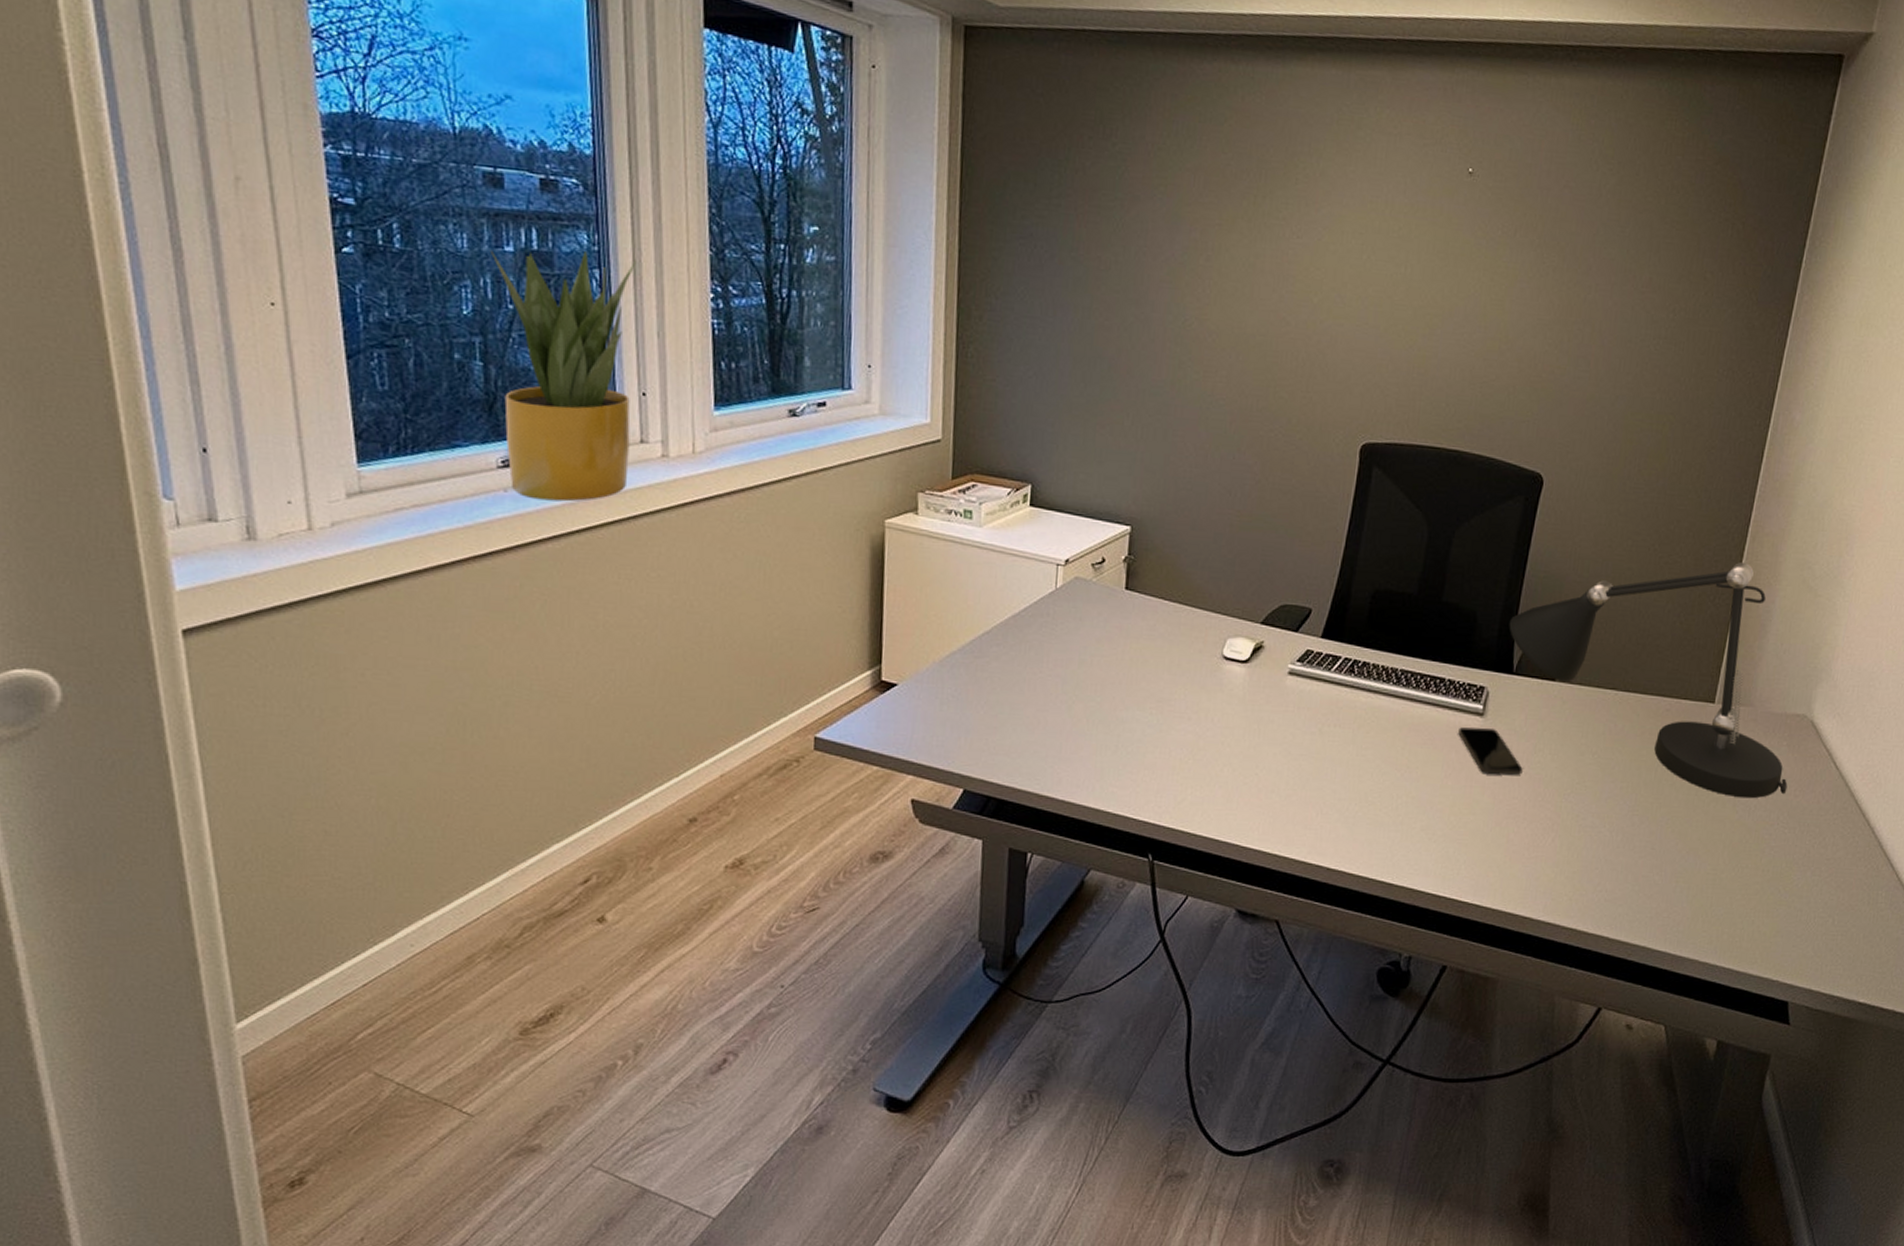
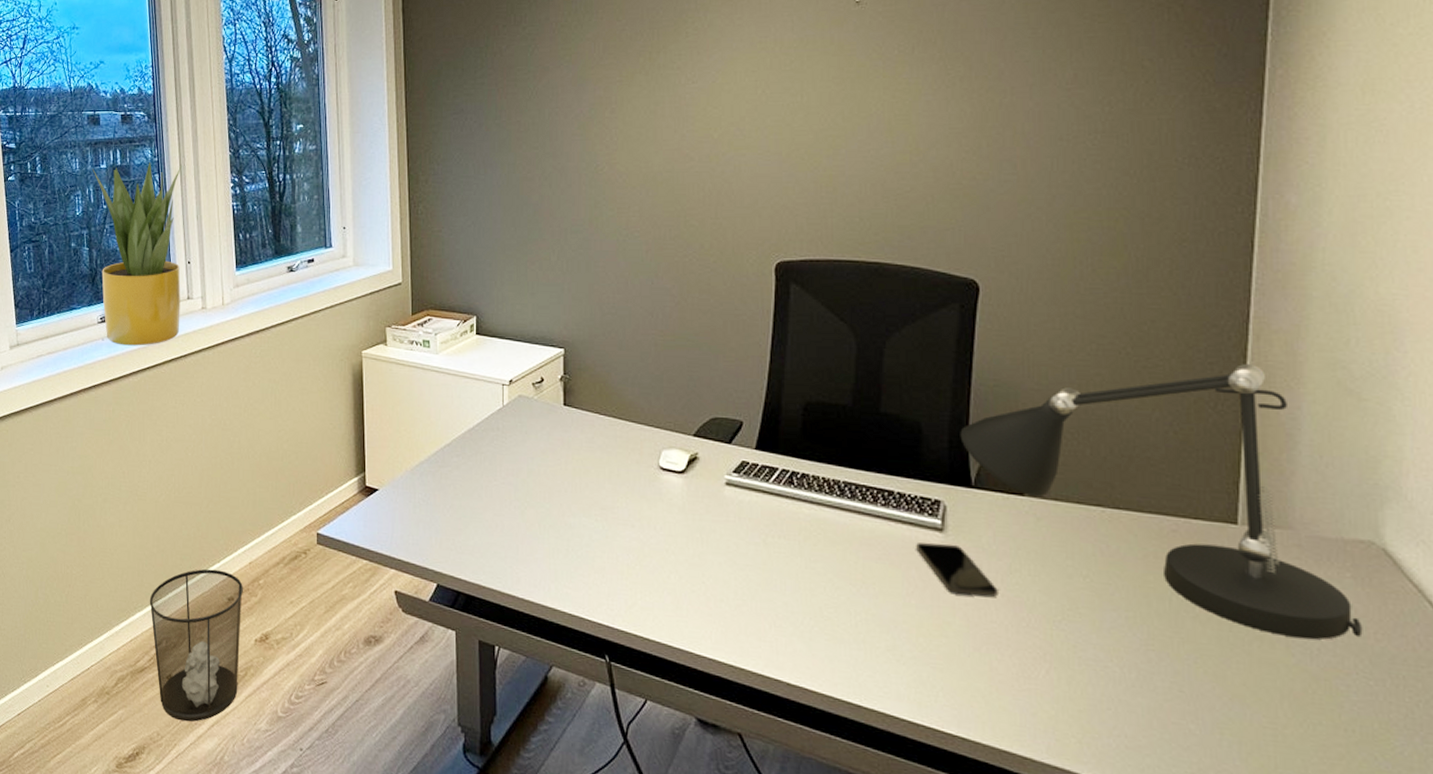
waste bin: none [573,785,711,970] -> present [149,568,243,722]

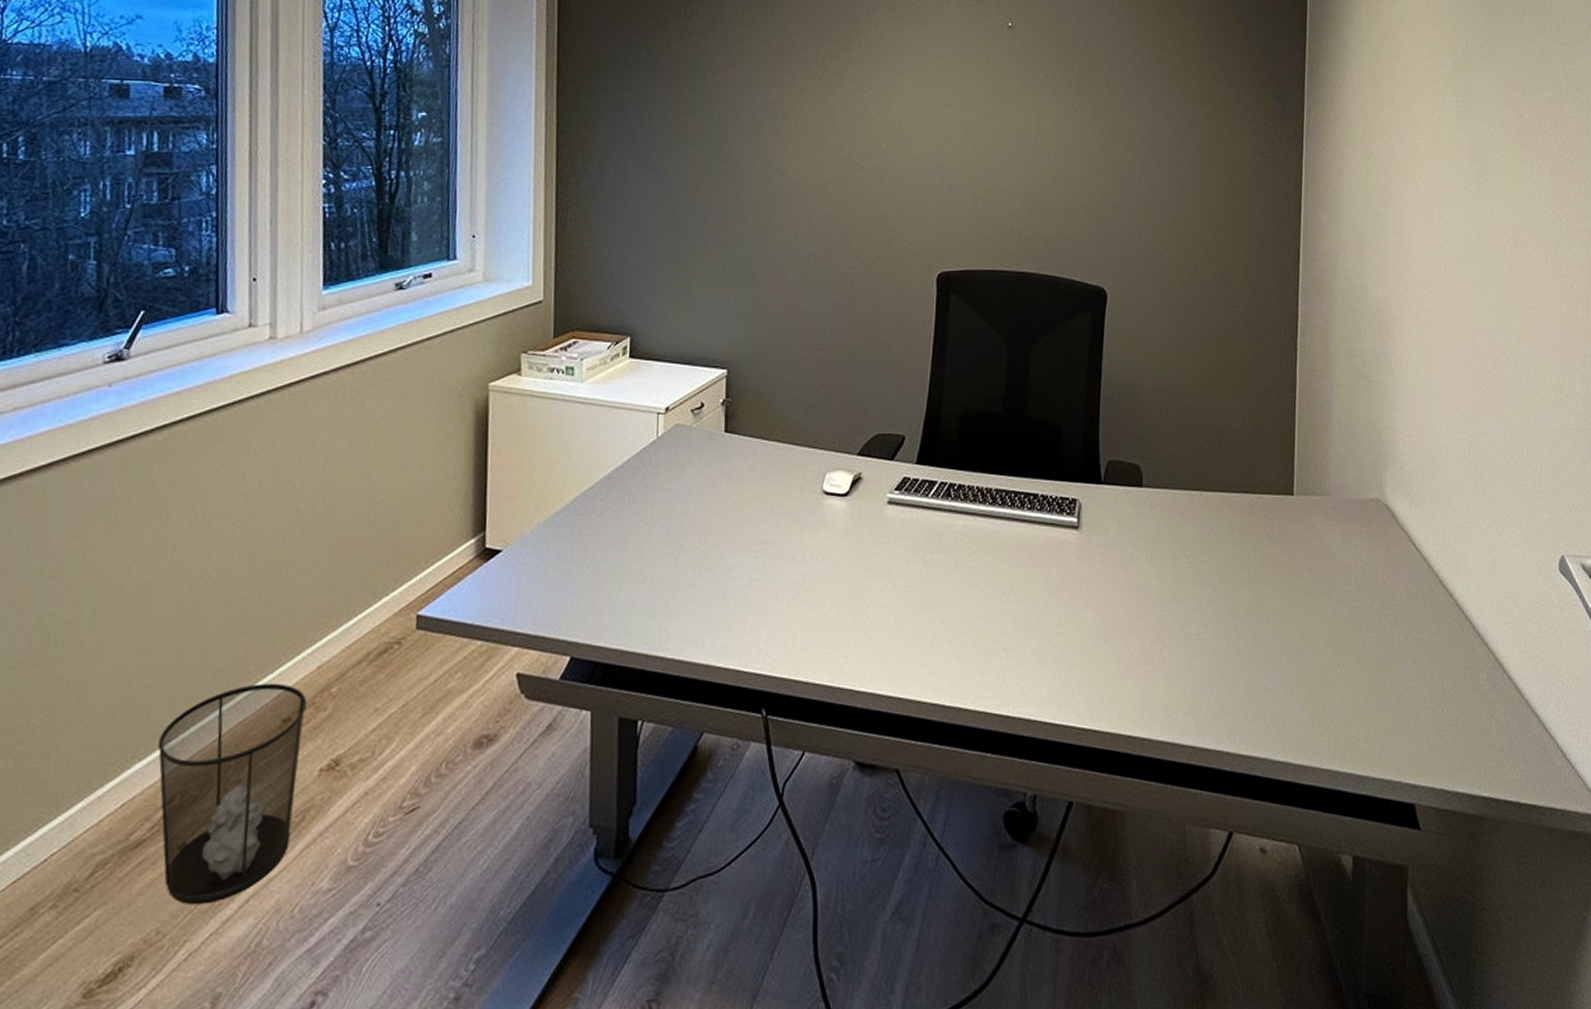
planter: present [92,162,182,346] -> none [111,150,252,392]
phone: present [916,543,998,597] -> none [1057,541,1123,588]
desk lamp: present [960,363,1363,640] -> none [1092,355,1375,590]

